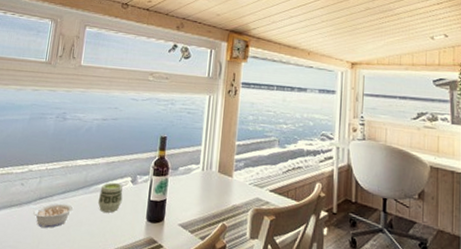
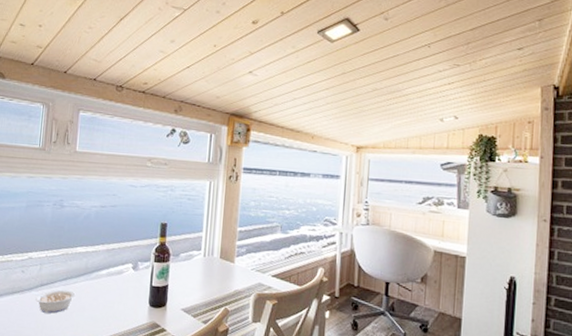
cup: present [97,182,123,213] -> none [99,269,125,299]

